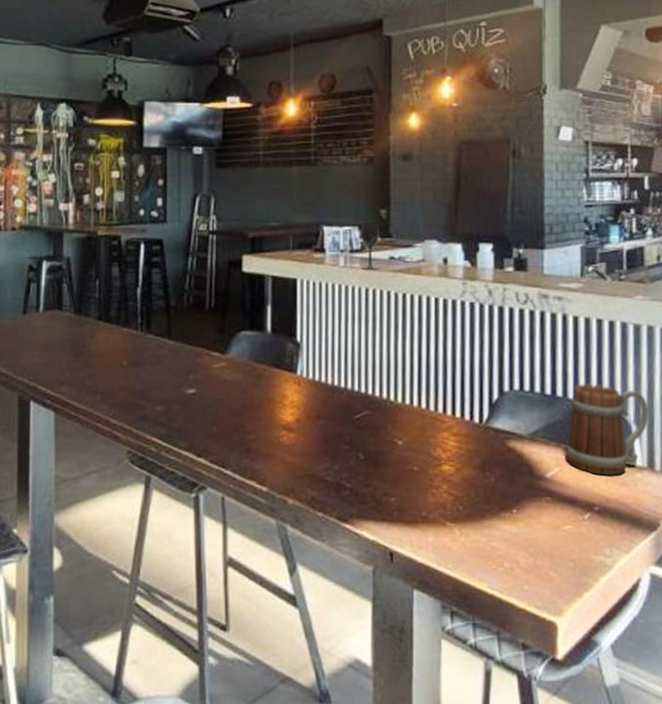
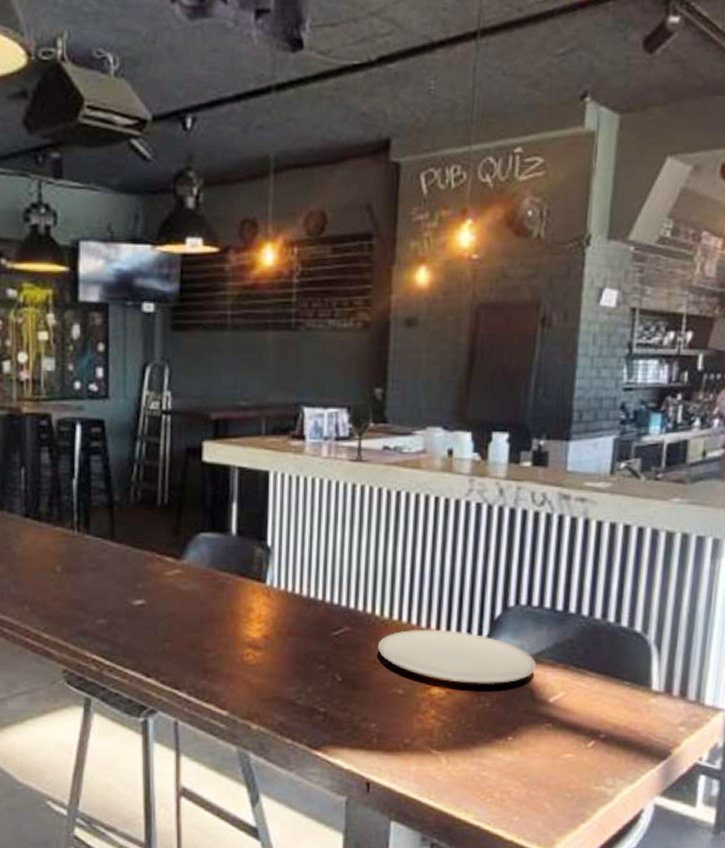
plate: none [394,412,533,462] -> present [378,629,537,685]
beer mug: present [565,384,650,476] -> none [573,599,674,701]

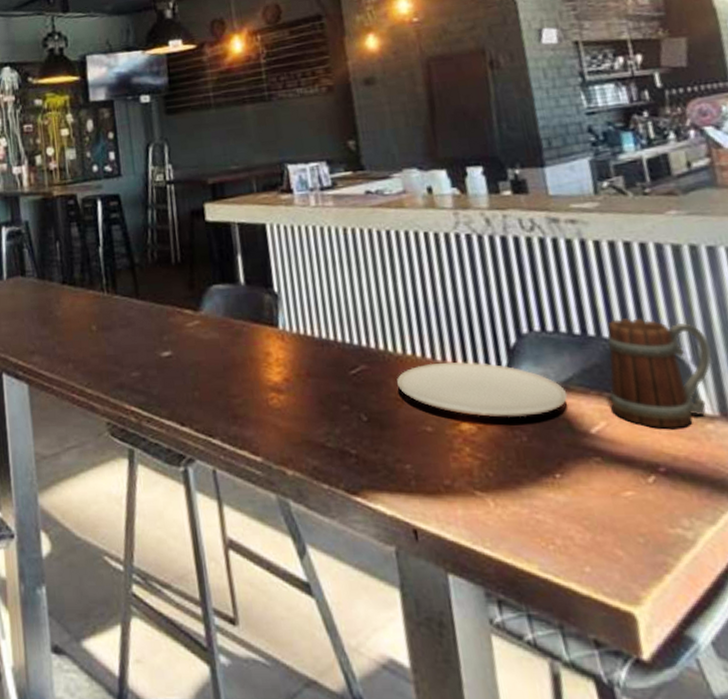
wine glass: present [348,404,374,463] -> none [328,155,355,209]
beer mug: none [573,599,674,701] -> present [607,318,712,429]

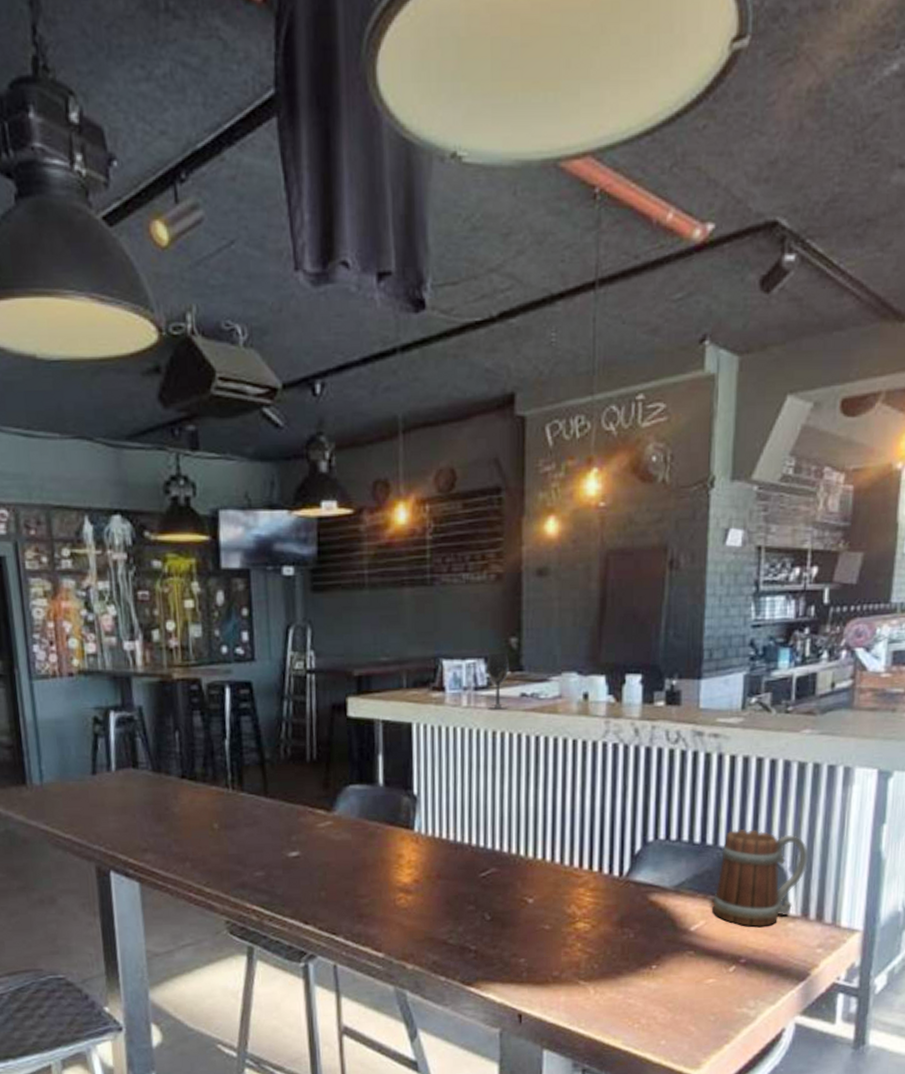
wine glass: none [328,155,355,209] -> present [486,654,510,711]
plate: present [397,361,568,418] -> none [524,866,677,918]

